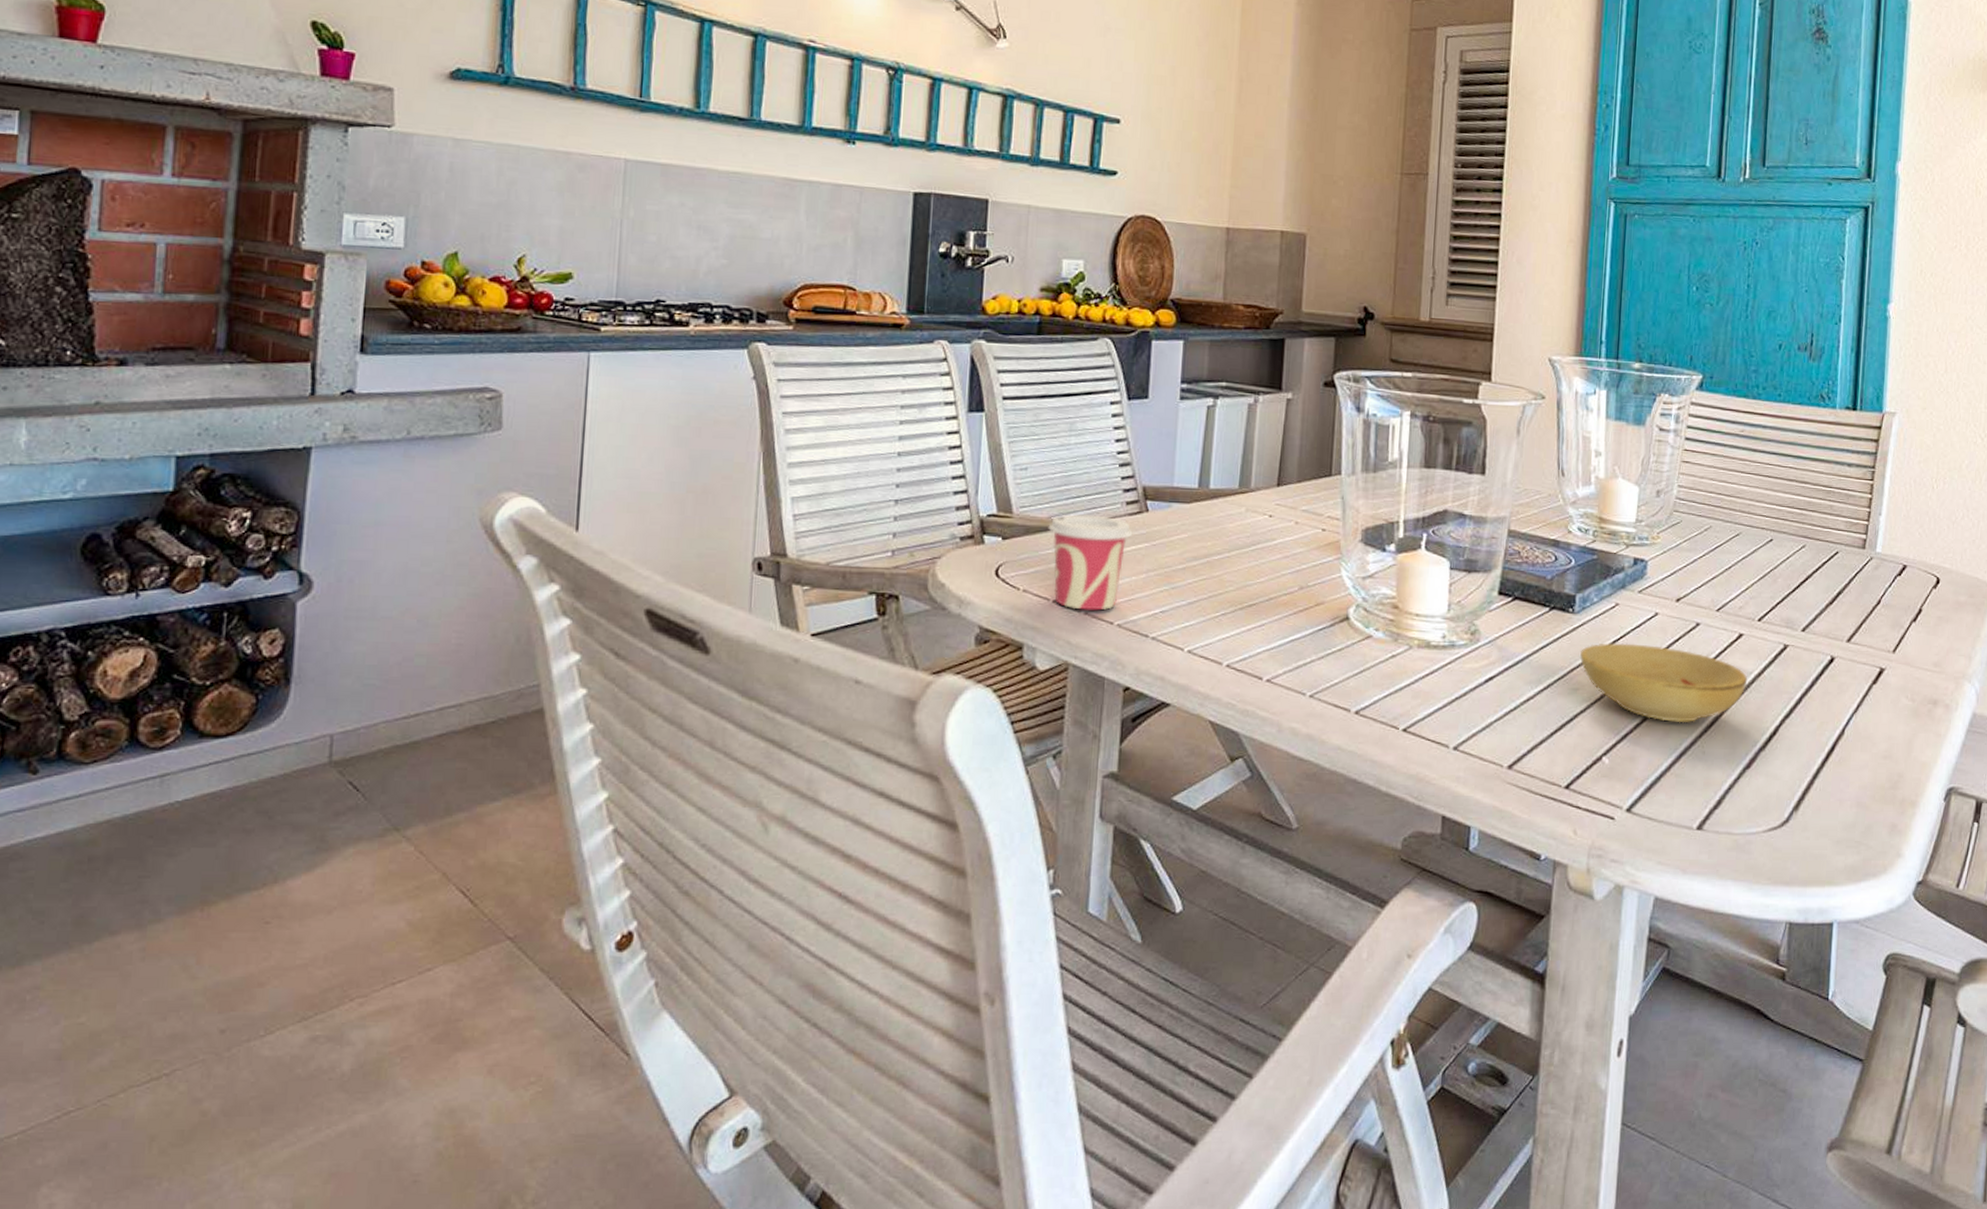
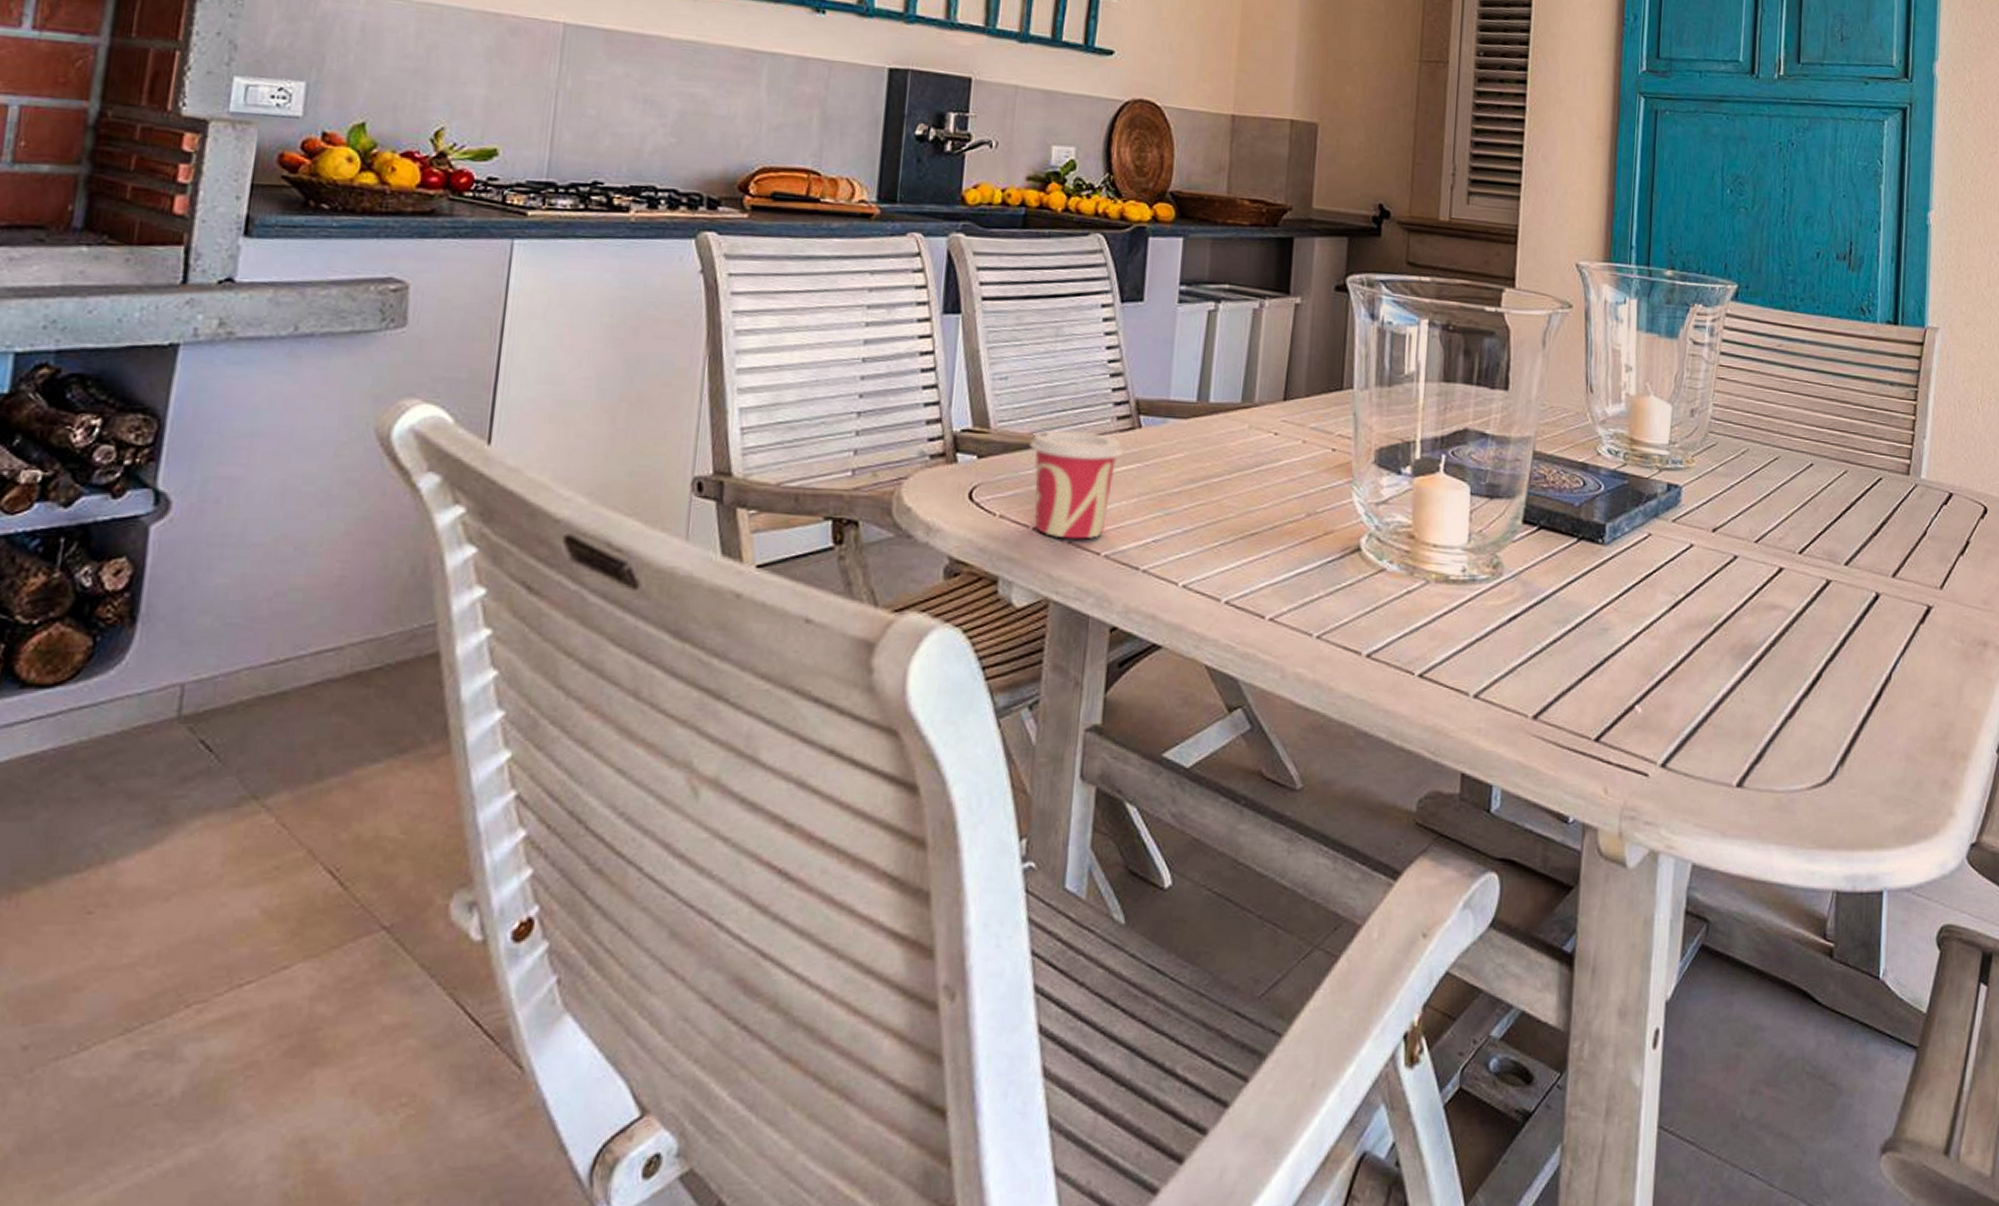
bowl: present [1579,643,1748,723] -> none [1609,577,1789,667]

